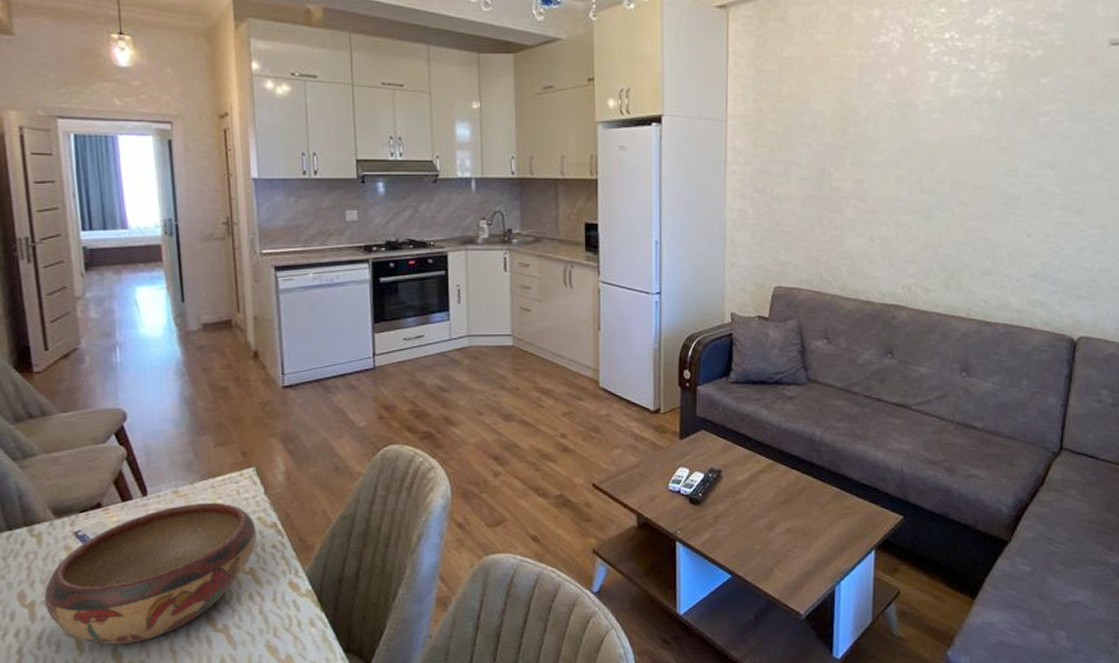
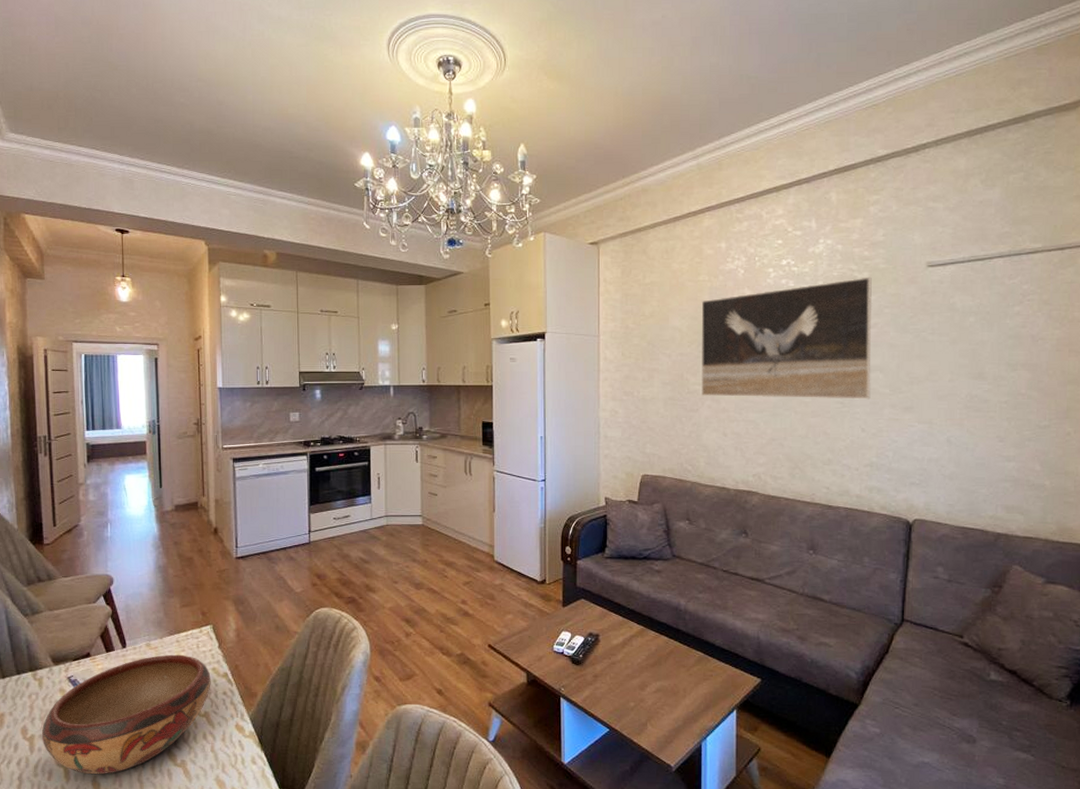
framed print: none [846,55,1047,200] -> present [701,277,873,399]

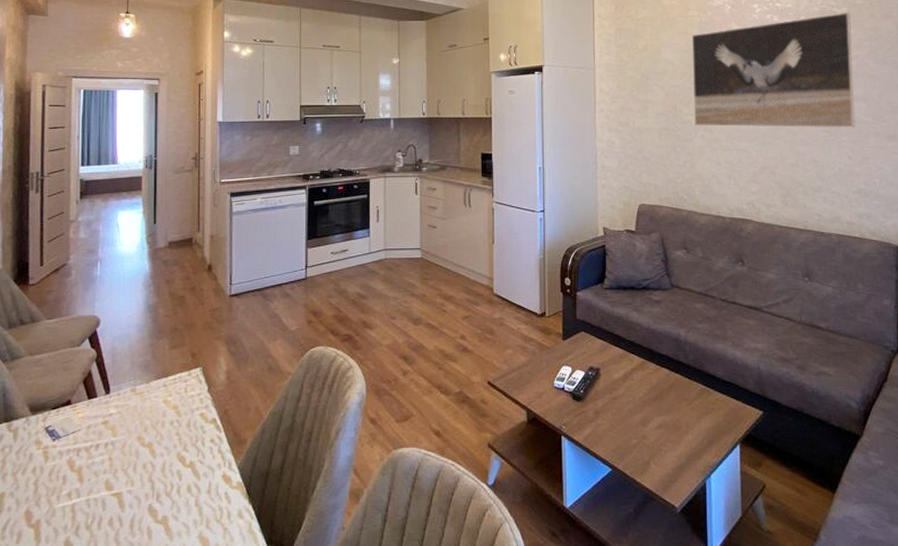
decorative bowl: present [41,654,211,775] -> none [12,400,198,536]

